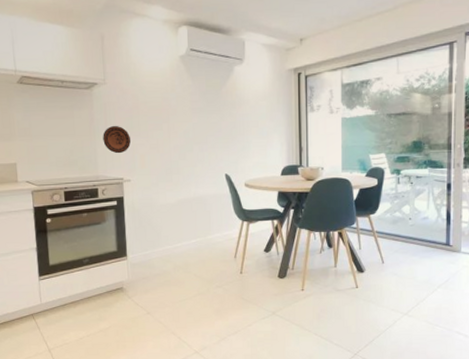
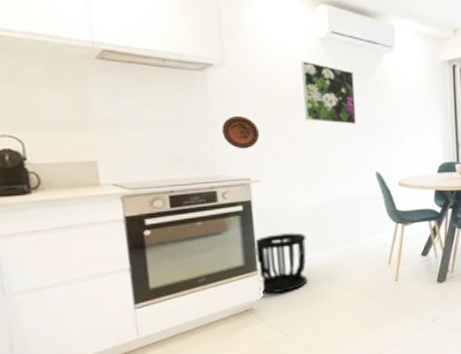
wastebasket: none [124,226,166,276] -> present [253,233,307,293]
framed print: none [165,76,210,132] -> present [301,60,357,125]

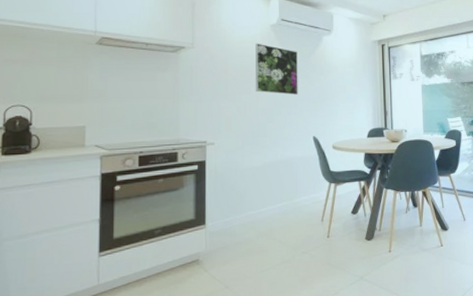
decorative plate: present [222,116,260,150] -> none [187,89,218,117]
wastebasket: present [253,233,307,293] -> none [204,190,250,246]

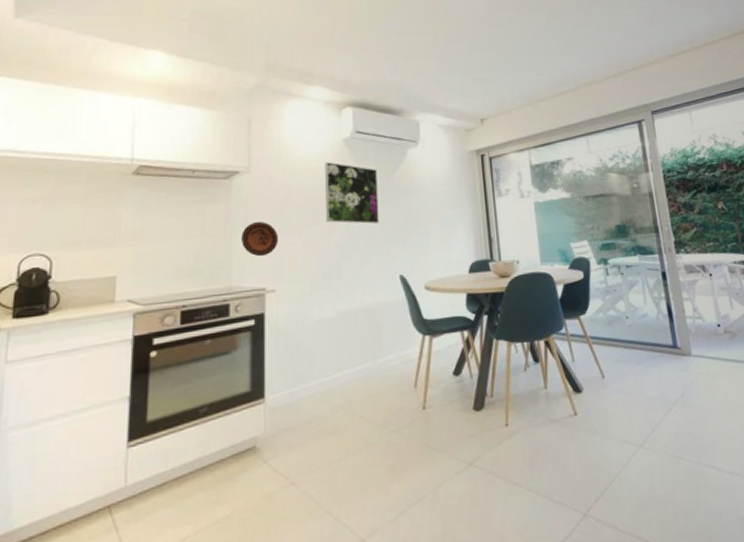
decorative plate: none [187,89,218,117] -> present [241,222,279,257]

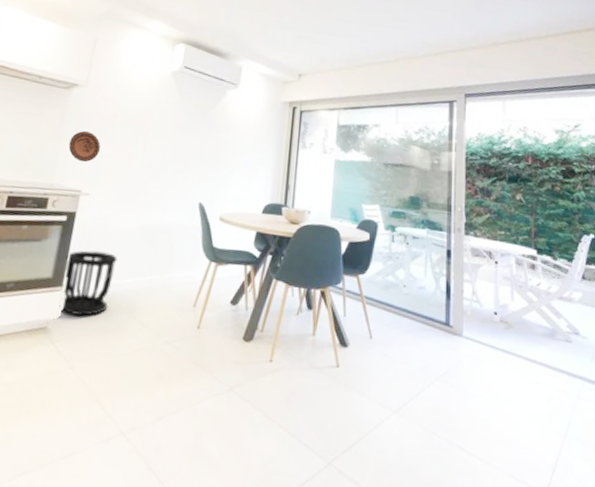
wastebasket: none [263,349,321,427] -> present [59,250,117,316]
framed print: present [325,161,379,225] -> none [143,89,197,153]

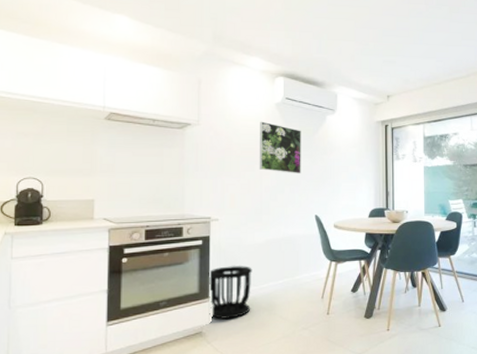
decorative plate: present [68,131,101,163] -> none [192,166,222,193]
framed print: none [143,89,197,153] -> present [259,121,301,174]

